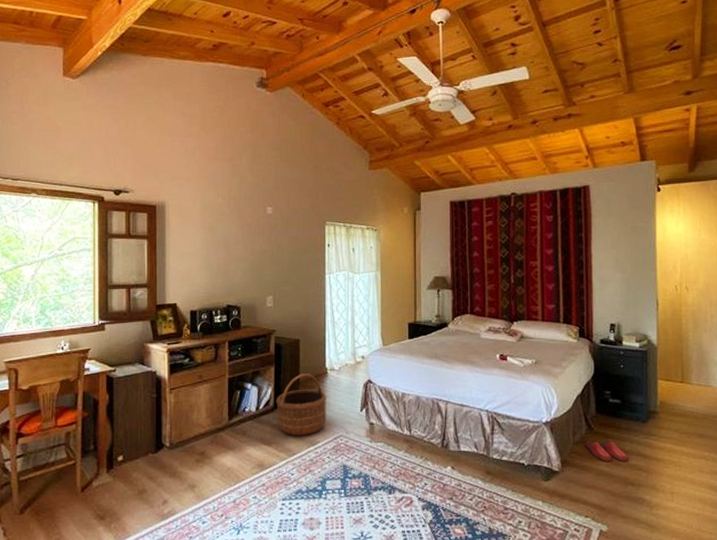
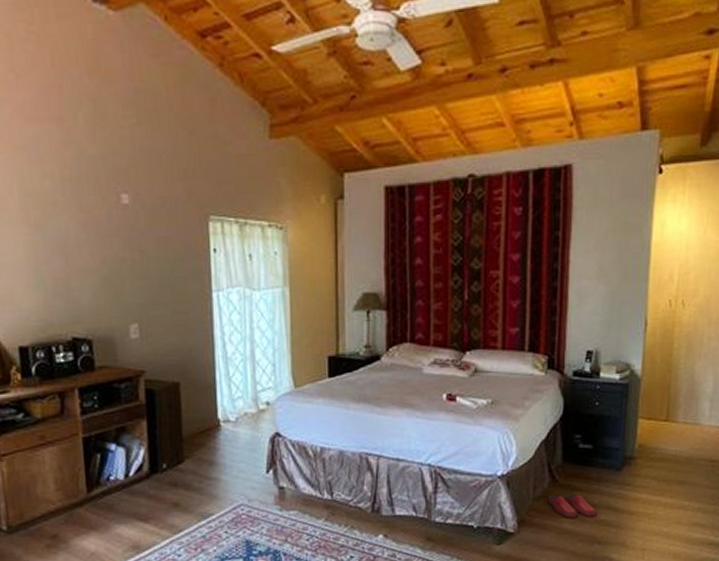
basket: present [276,374,327,436] -> none [151,427,222,508]

